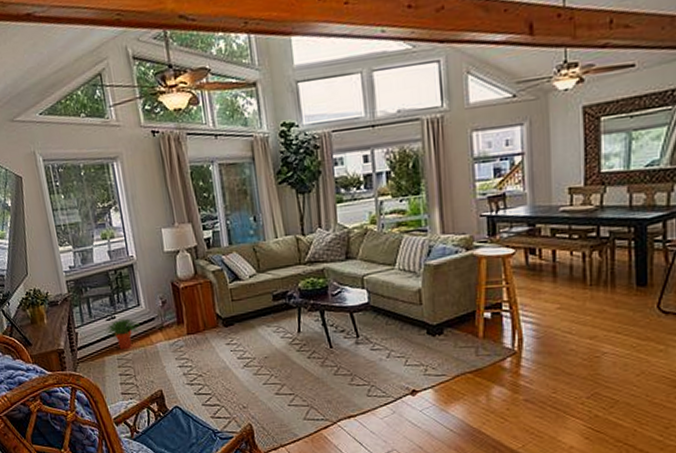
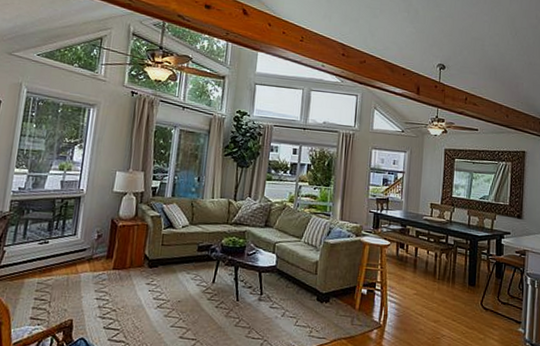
potted plant: present [106,318,140,350] -> none [34,244,70,275]

